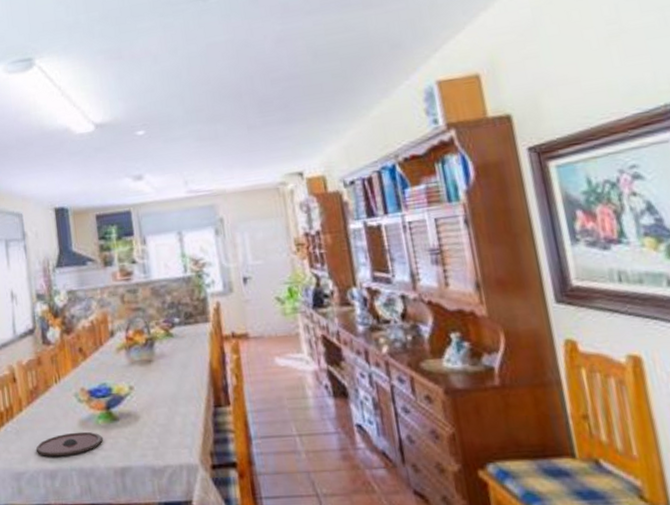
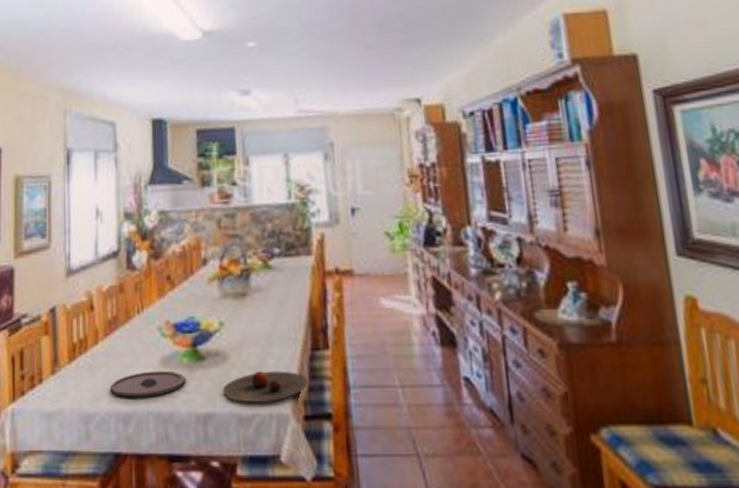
plate: none [136,426,213,456] -> present [223,371,308,402]

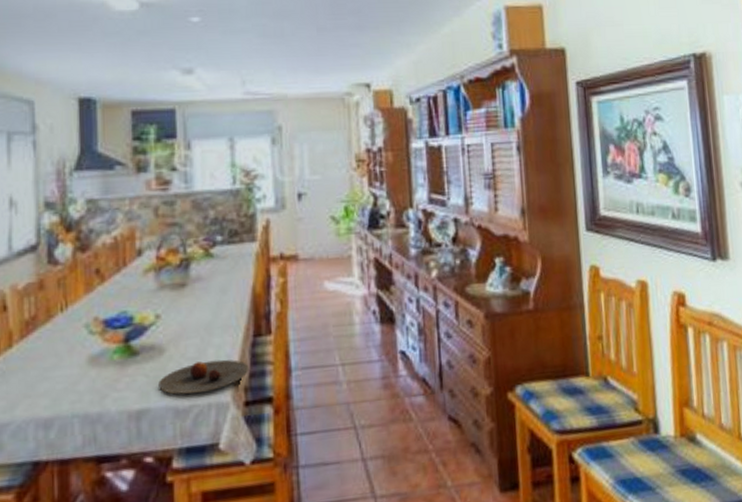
plate: present [110,370,186,398] -> none [28,369,117,402]

